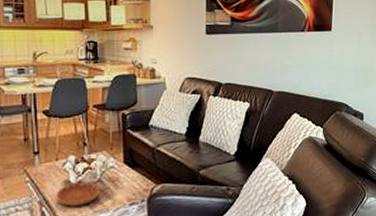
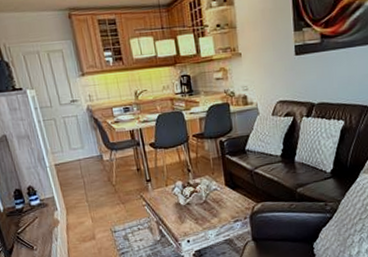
saucer: present [56,182,99,207] -> none [169,203,206,225]

